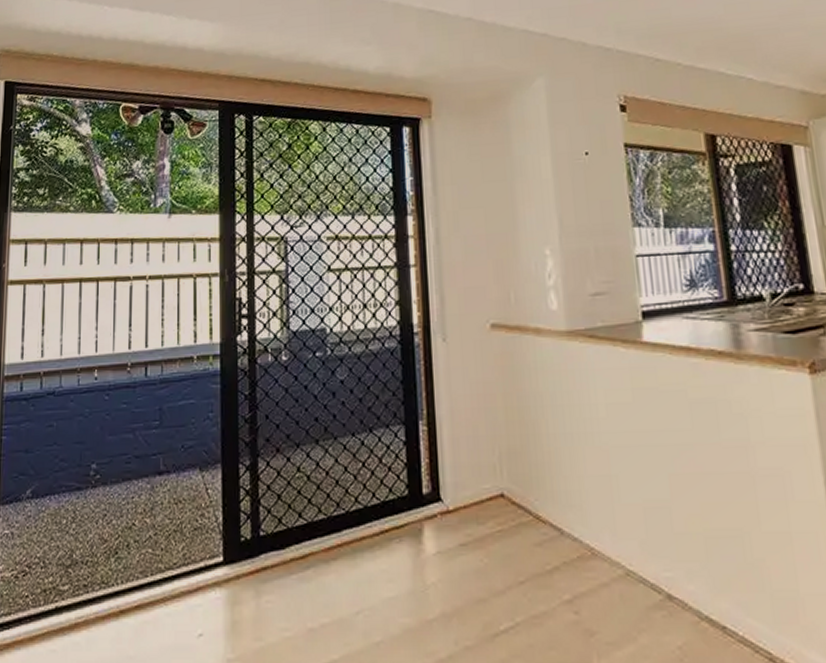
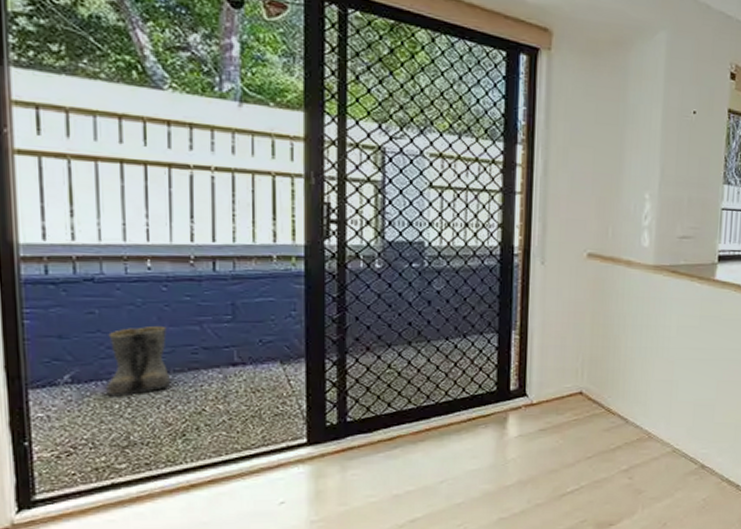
boots: none [57,436,108,512] -> present [106,327,171,397]

